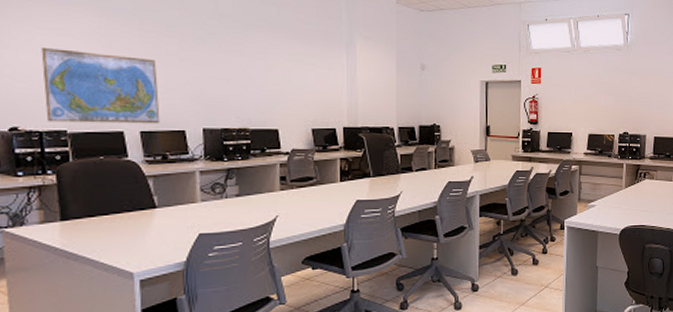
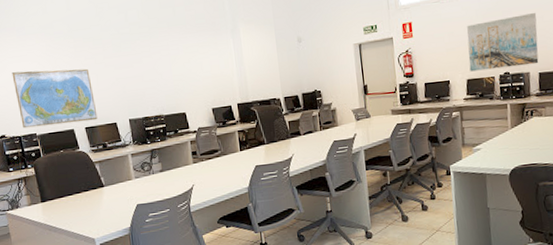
wall art: none [592,78,657,128] -> present [466,13,539,72]

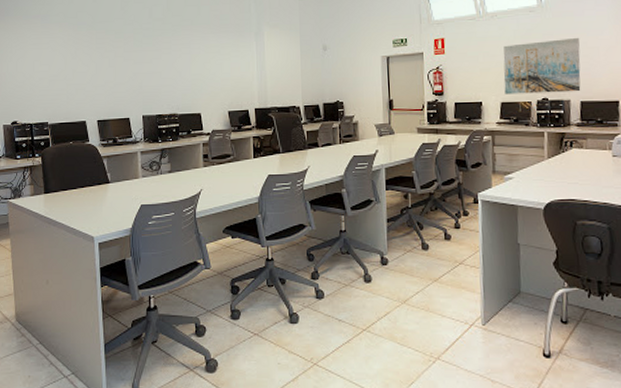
world map: present [12,68,98,129] -> none [31,59,111,116]

